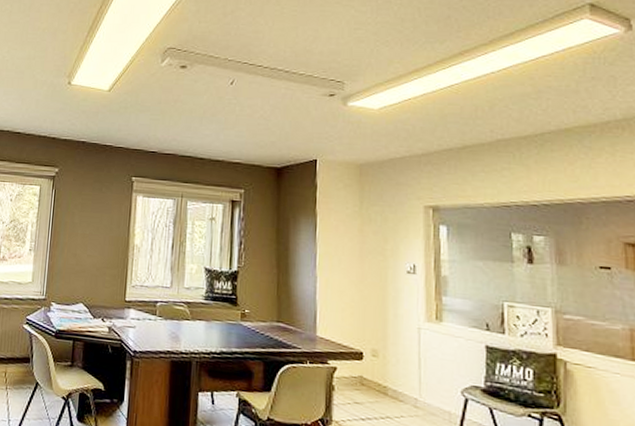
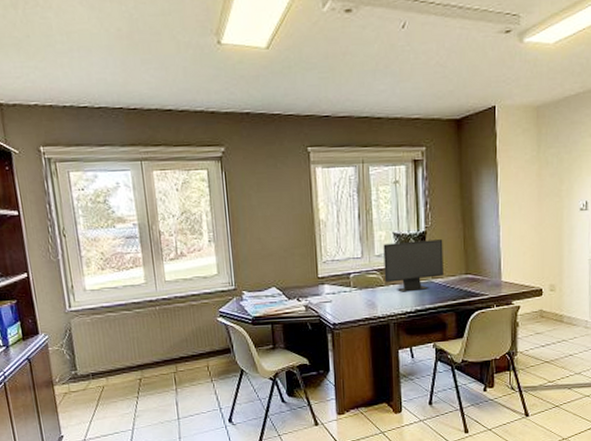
computer monitor: none [191,277,255,332] -> present [383,239,444,292]

